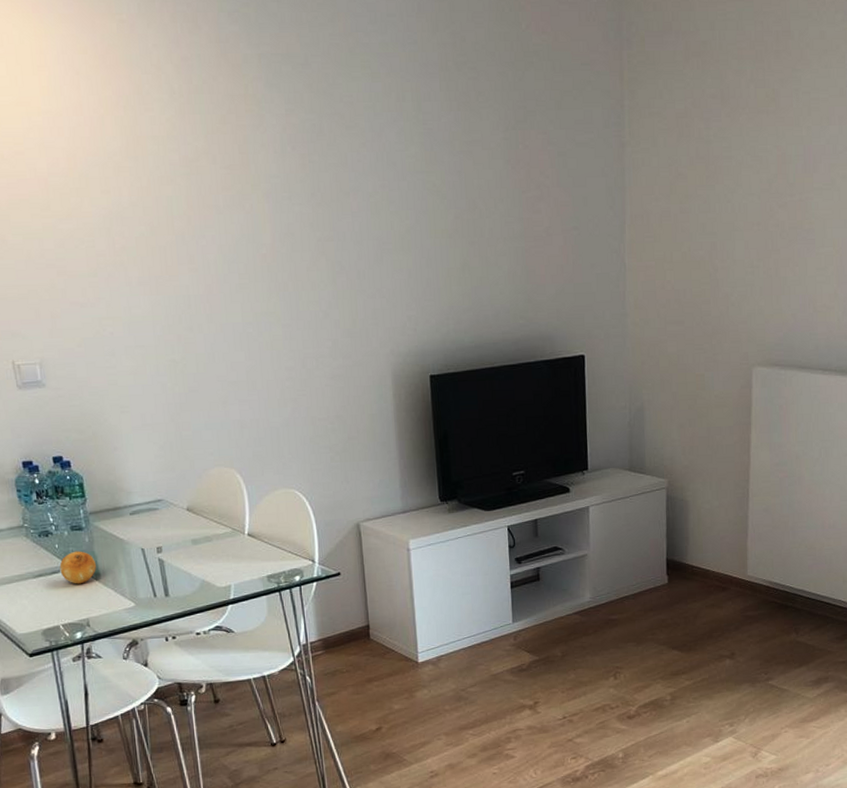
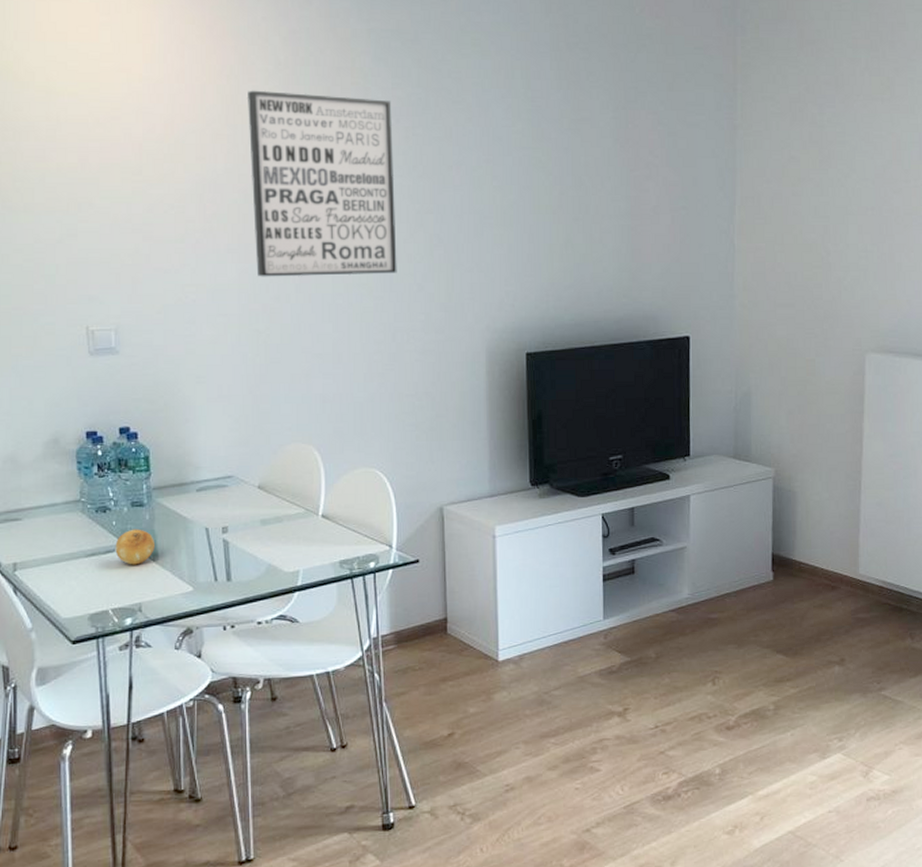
wall art: none [144,120,303,309] -> present [246,90,397,277]

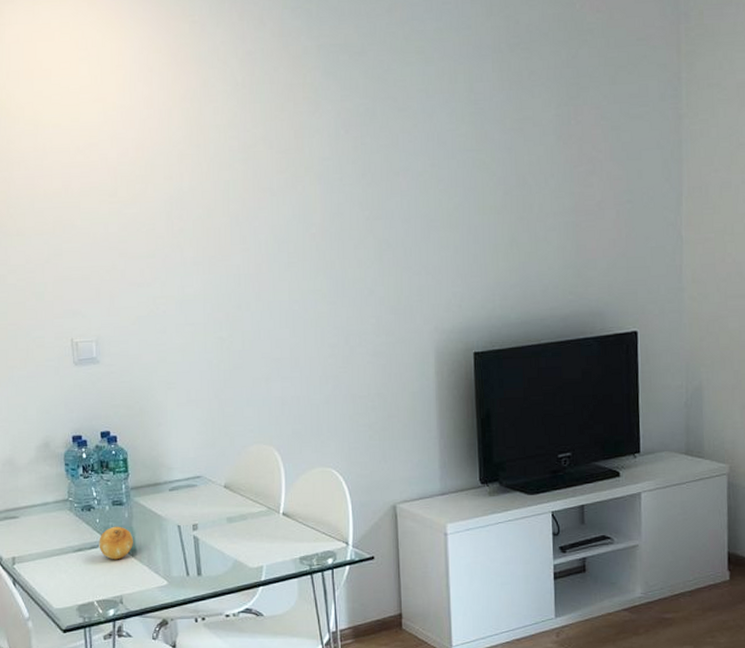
wall art: present [246,90,397,277] -> none [208,110,349,287]

